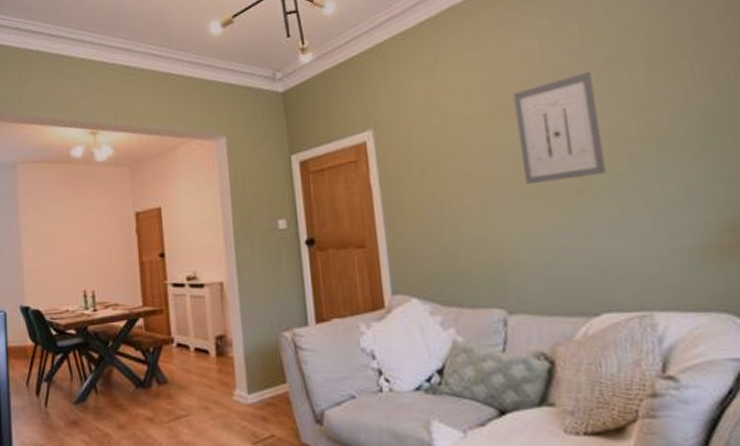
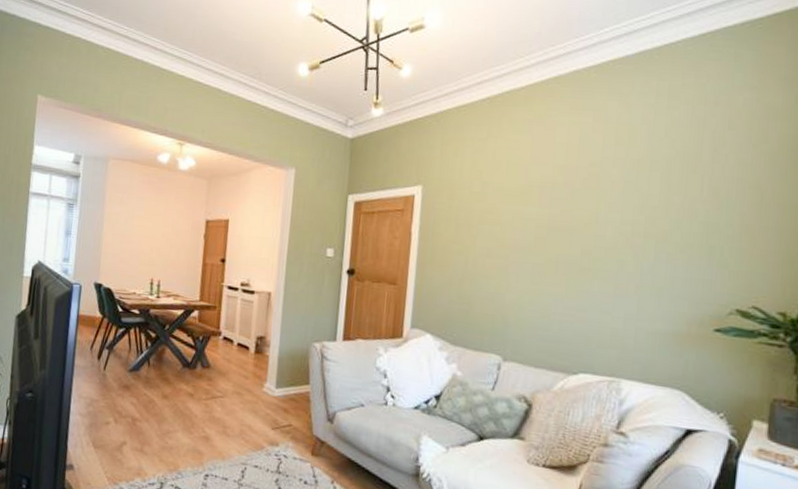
wall art: present [513,71,607,185] -> none [542,168,617,259]

